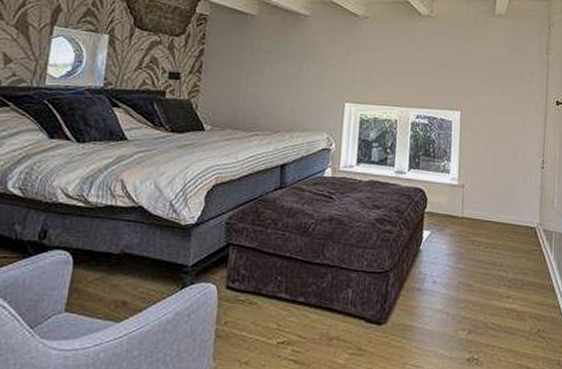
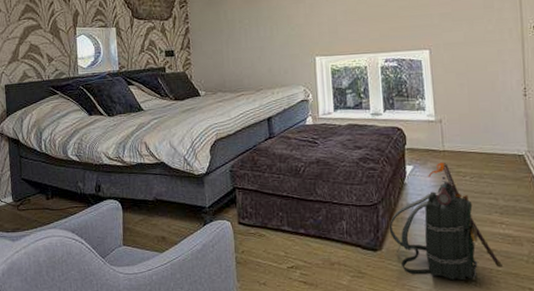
backpack: none [397,229,506,359] -> present [389,162,504,281]

